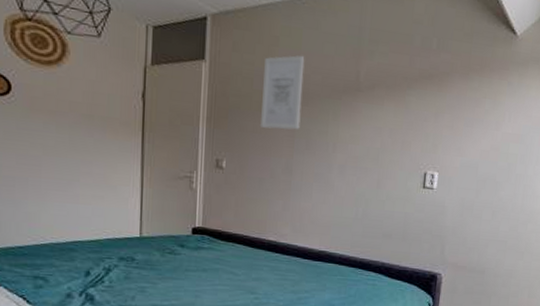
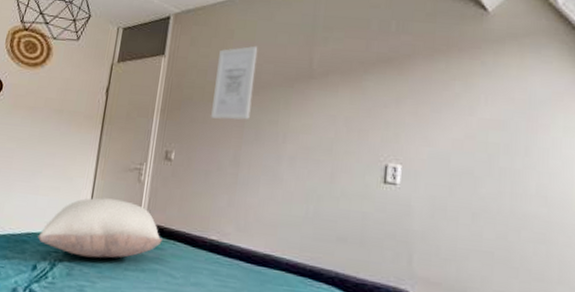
pillow: none [86,205,221,262] -> present [38,197,162,258]

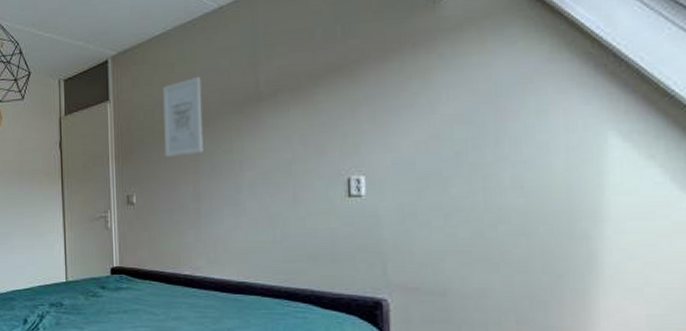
pillow: present [38,197,162,258] -> none [23,249,138,306]

